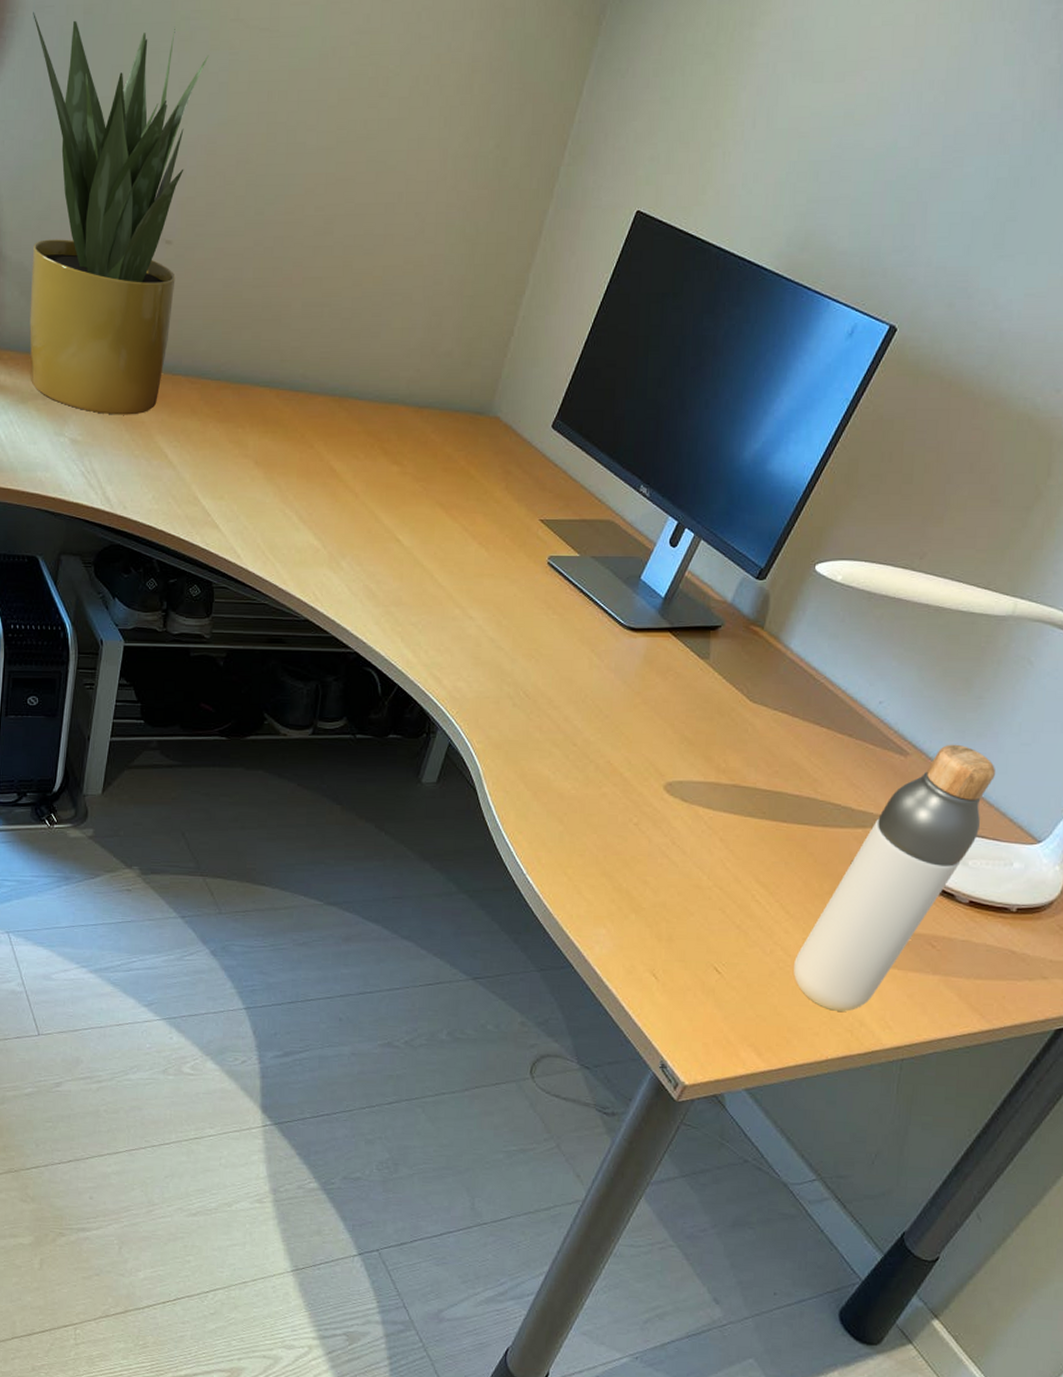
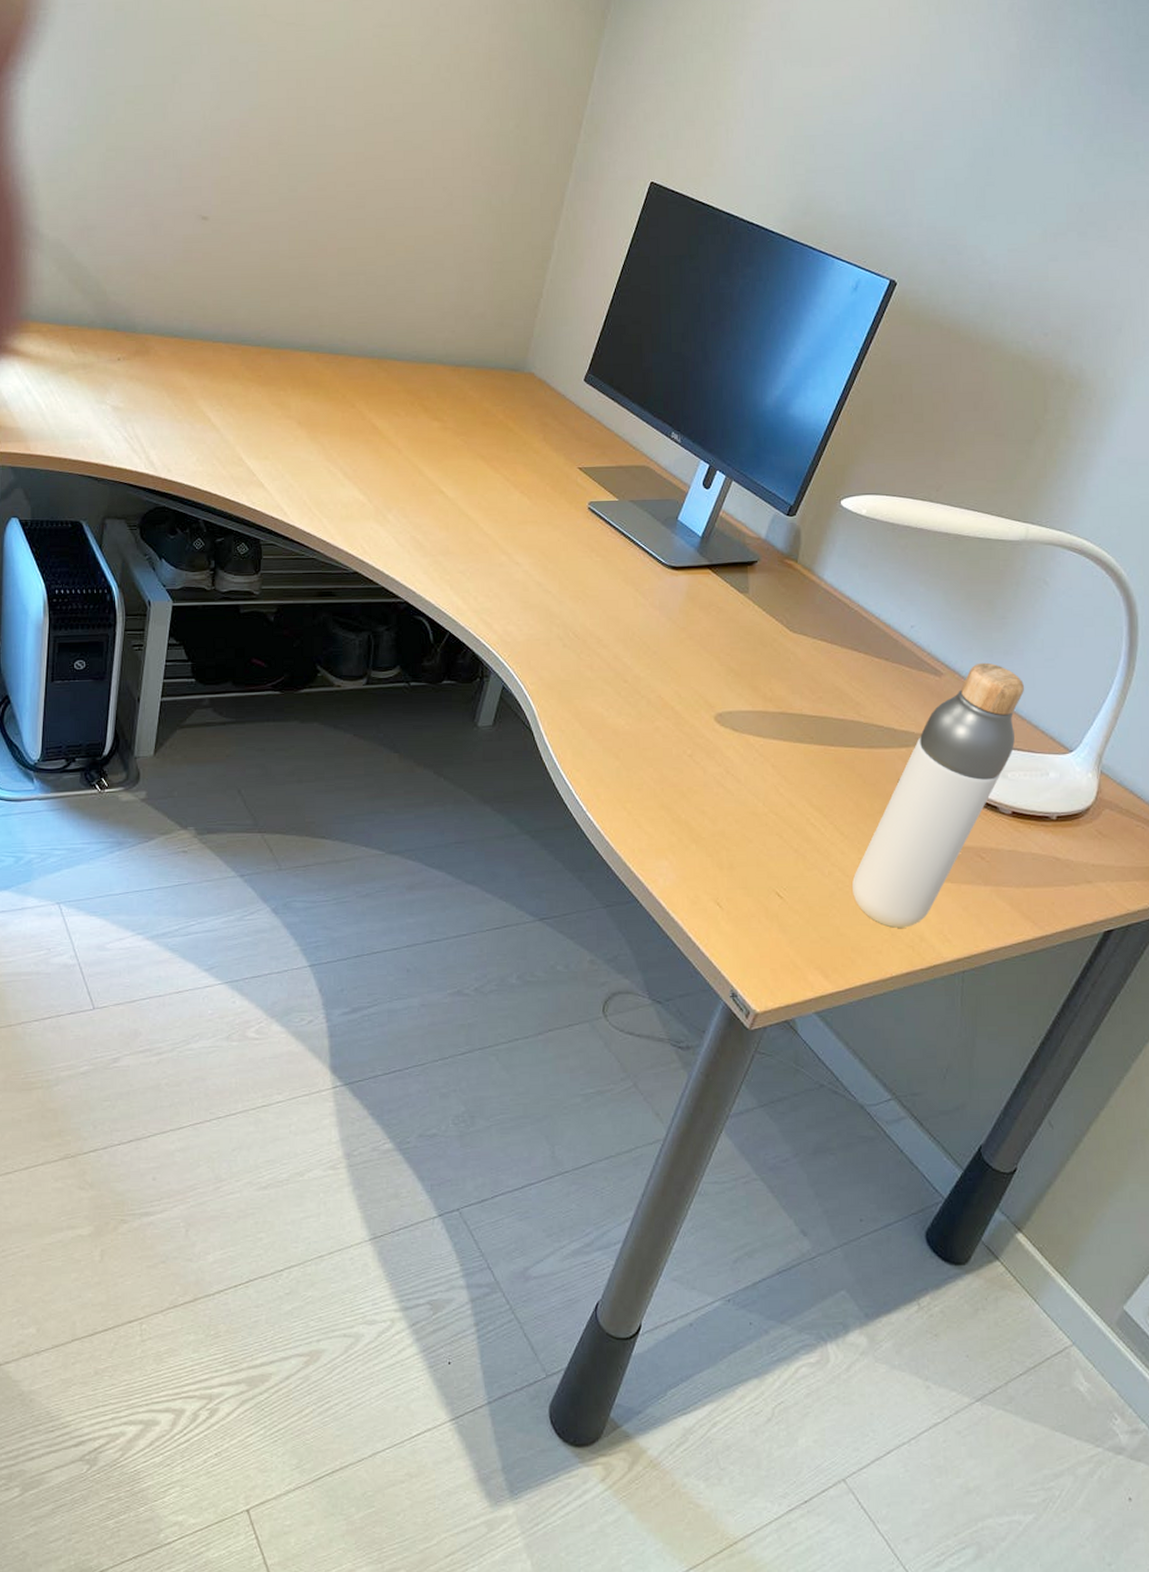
planter: present [29,13,209,415] -> none [65,10,239,382]

